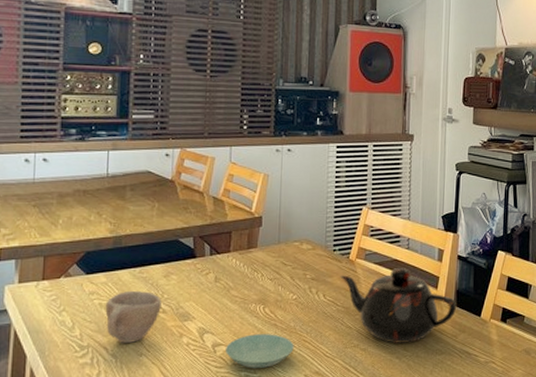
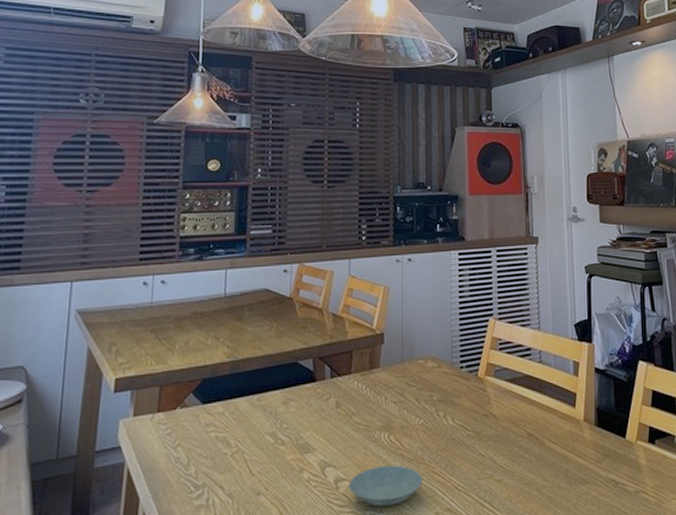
cup: present [105,291,162,343] -> none [222,421,280,481]
teapot: present [340,267,457,344] -> none [469,383,599,474]

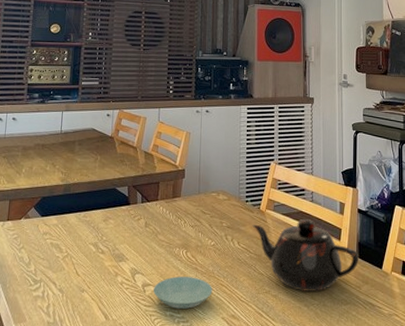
teapot: none [469,383,599,474] -> present [252,218,359,293]

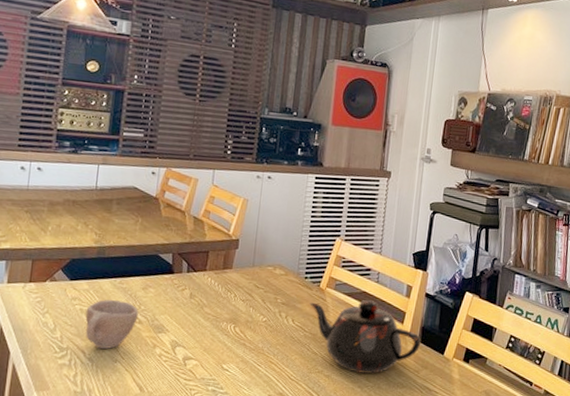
cup: none [55,233,101,279] -> present [85,300,139,349]
saucer: present [154,276,213,309] -> none [195,351,261,385]

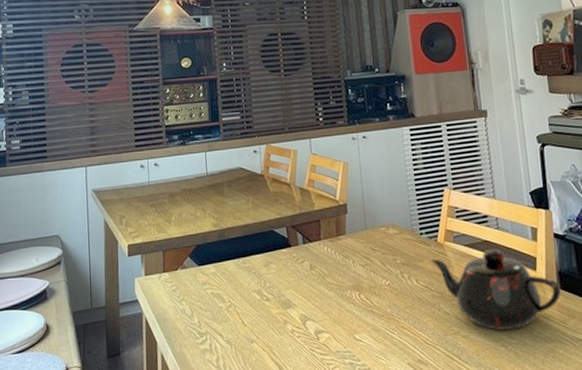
cup: present [85,300,139,349] -> none [217,280,265,330]

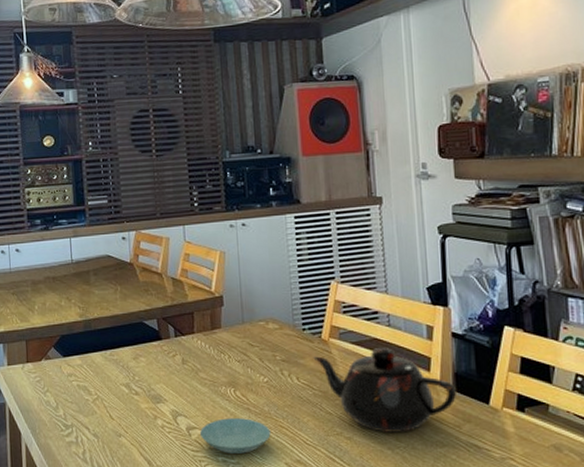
saucer: none [328,320,394,356] -> present [200,418,271,454]

